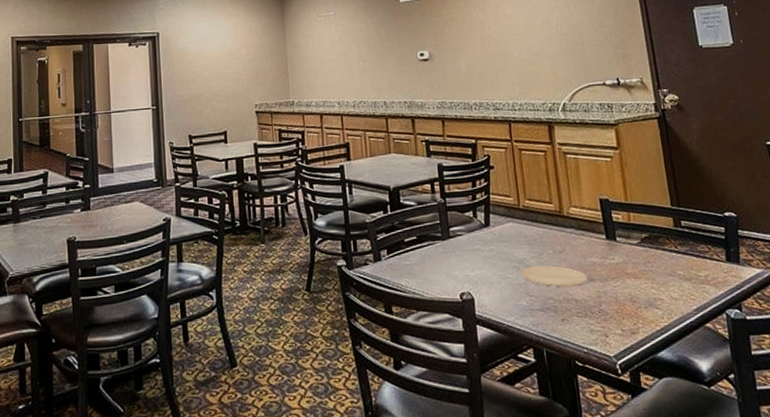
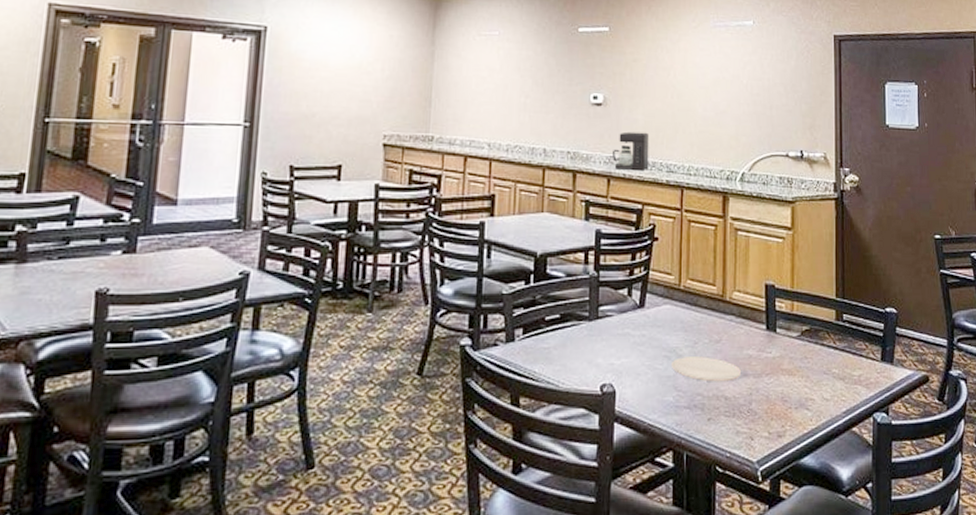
coffee maker: none [443,78,477,113] -> present [613,131,649,172]

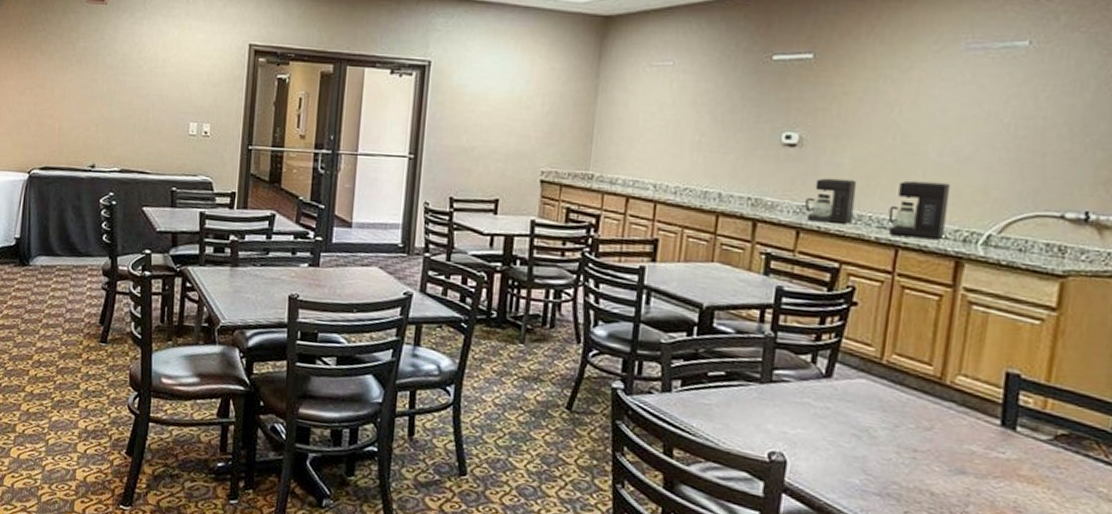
plate: present [670,356,742,382] -> none [860,438,959,476]
coffee maker: none [674,131,714,180] -> present [888,180,951,240]

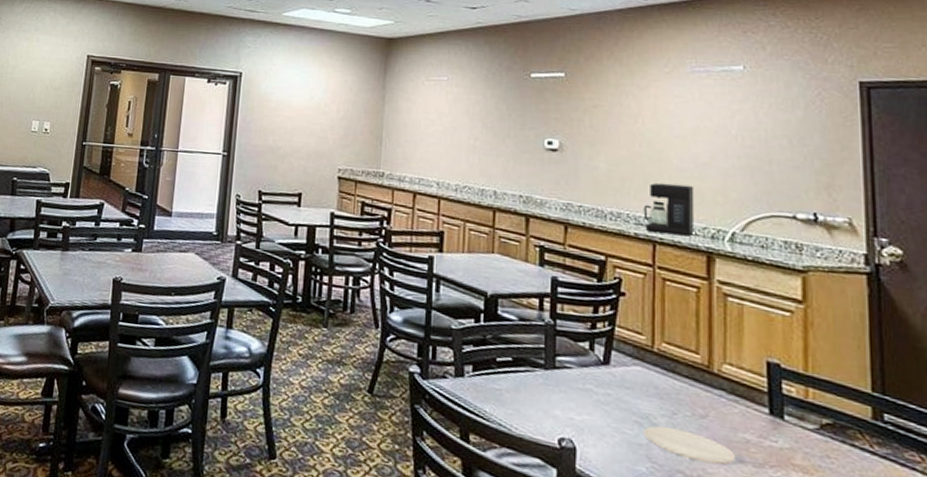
coffee maker: present [805,178,857,226] -> none [570,179,613,222]
plate: none [860,438,959,476] -> present [642,426,737,465]

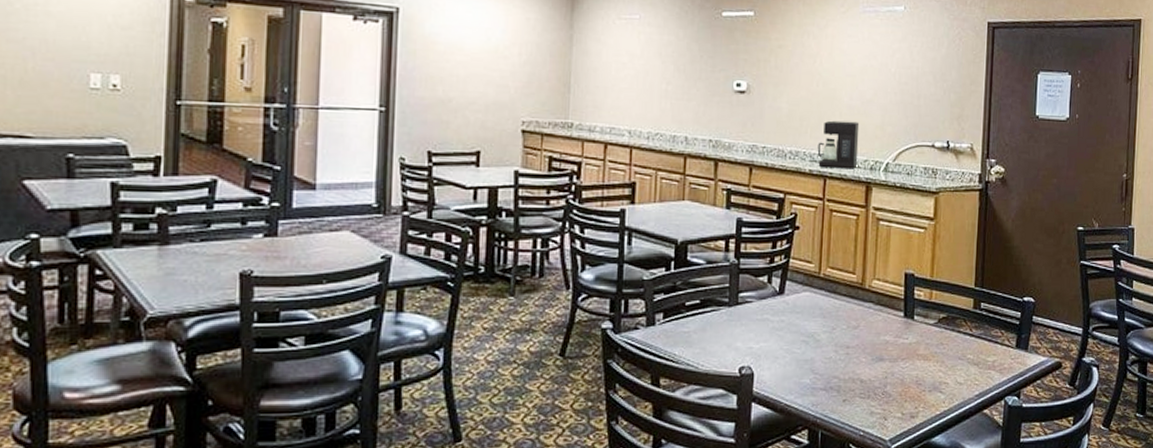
plate: present [642,426,737,465] -> none [808,342,878,366]

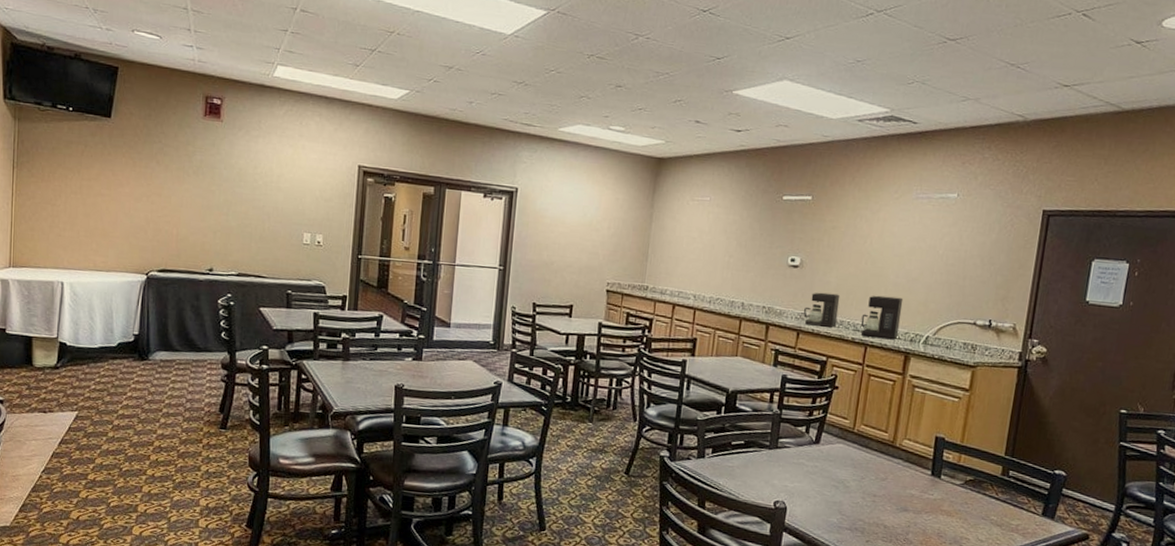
coffee maker: none [755,120,793,161] -> present [803,292,840,329]

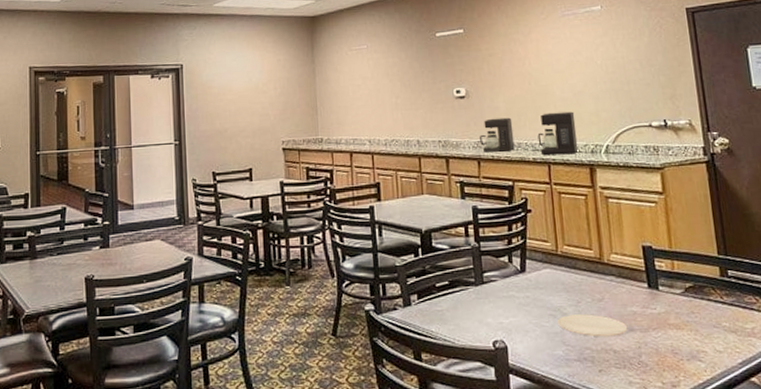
plate: none [837,488,903,514] -> present [556,314,628,337]

